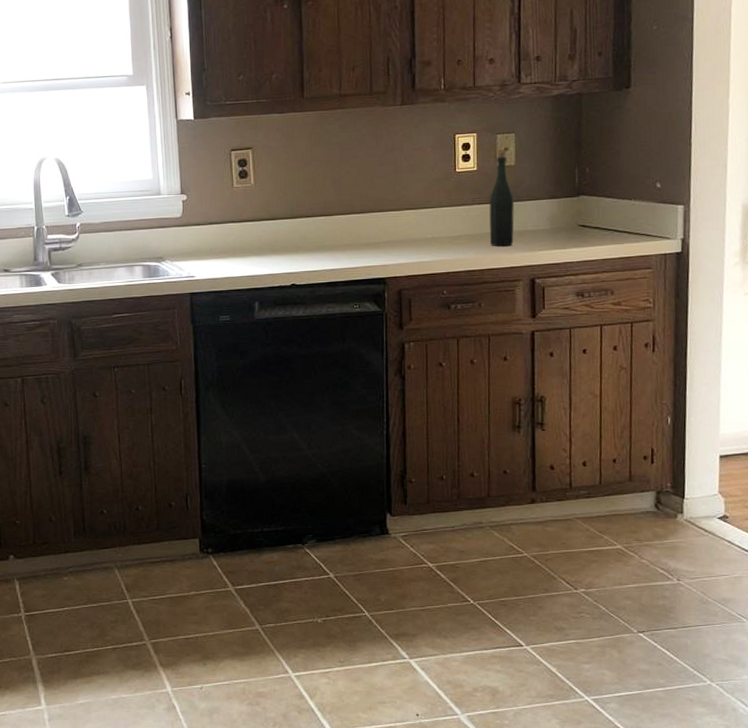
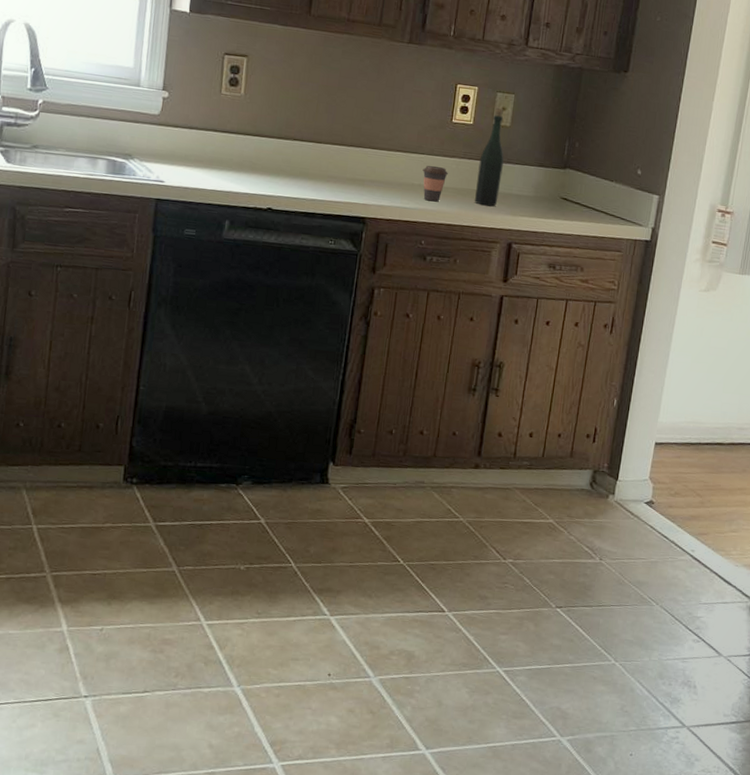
coffee cup: none [434,216,461,252] -> present [423,165,449,202]

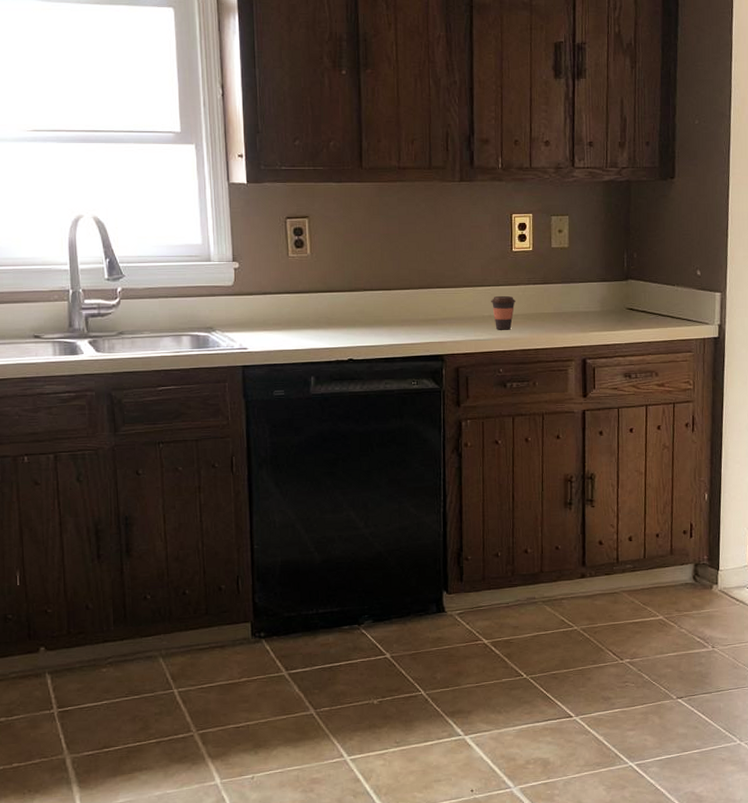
bottle: present [475,107,504,207] -> none [544,230,567,327]

